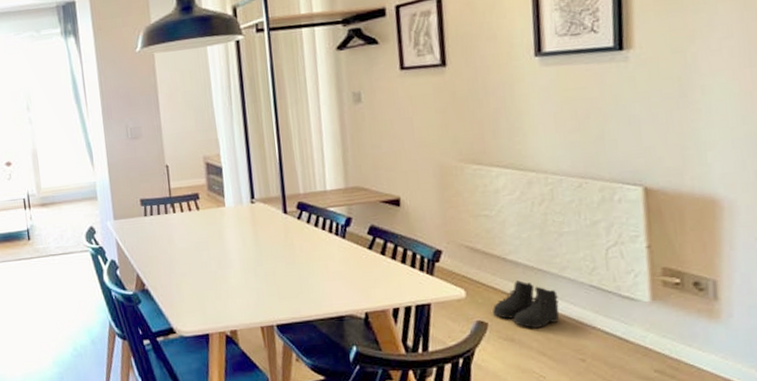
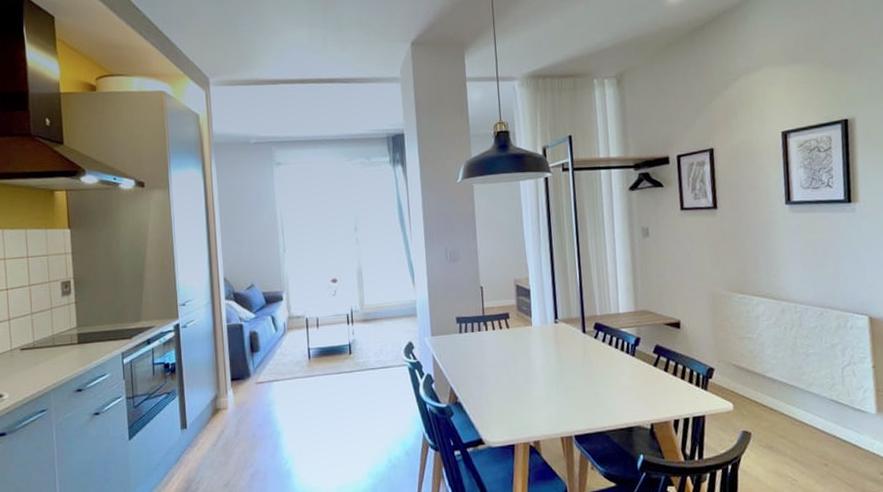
boots: present [493,279,560,329] -> none [755,394,808,438]

